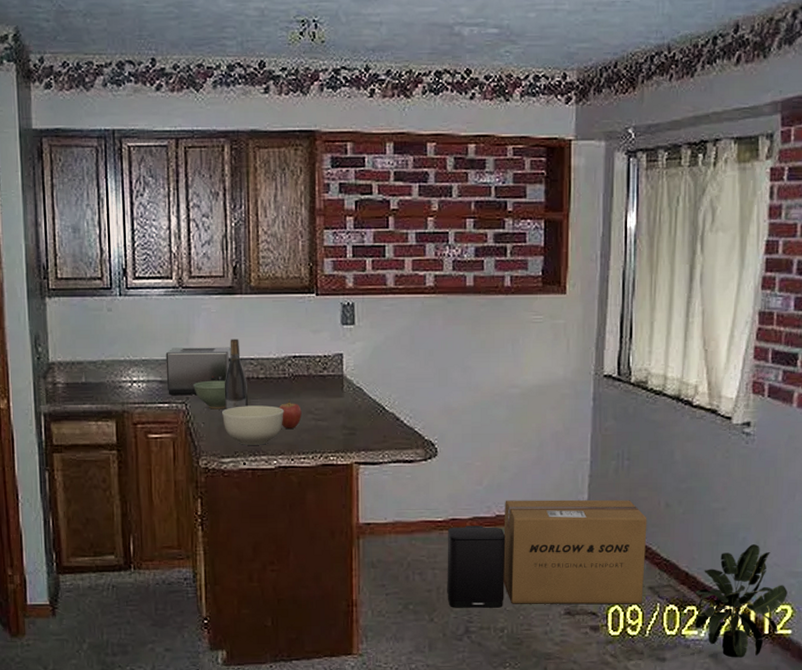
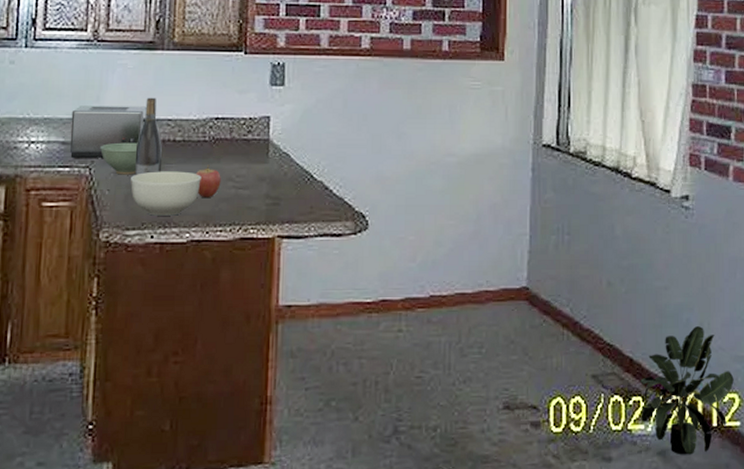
pedal bin: present [447,525,506,608] -> none [374,307,440,404]
box: present [503,499,647,605] -> none [437,278,589,398]

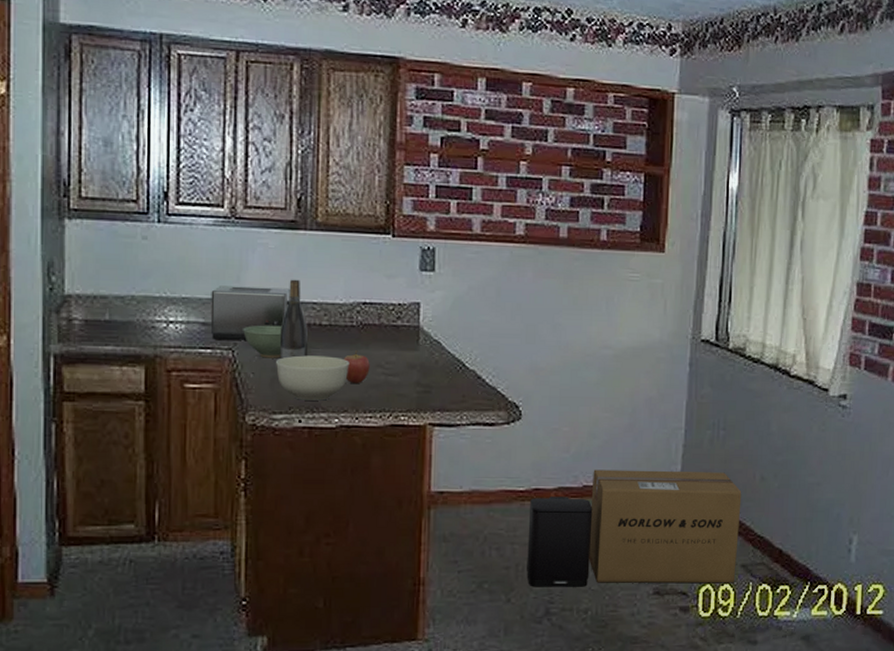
pedal bin: none [374,307,440,404] -> present [526,496,593,587]
box: none [437,278,589,398] -> present [589,469,742,584]
potted plant: present [640,326,734,455] -> none [787,521,880,640]

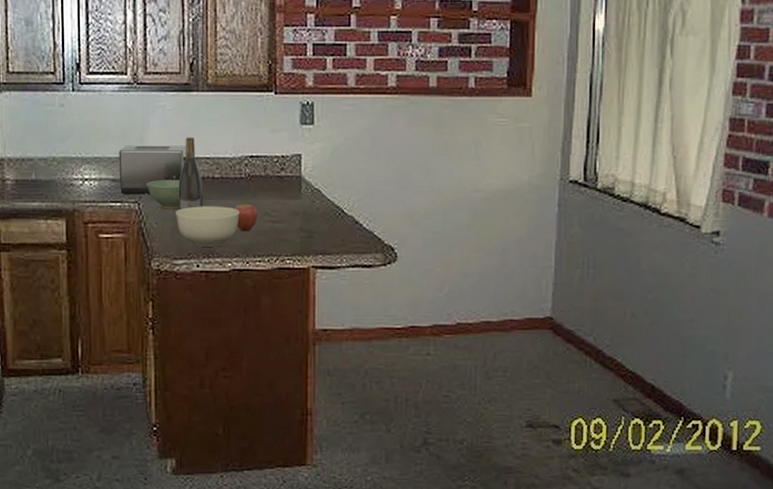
pedal bin: present [526,496,593,587] -> none [405,333,466,419]
box: present [589,469,742,584] -> none [463,308,613,417]

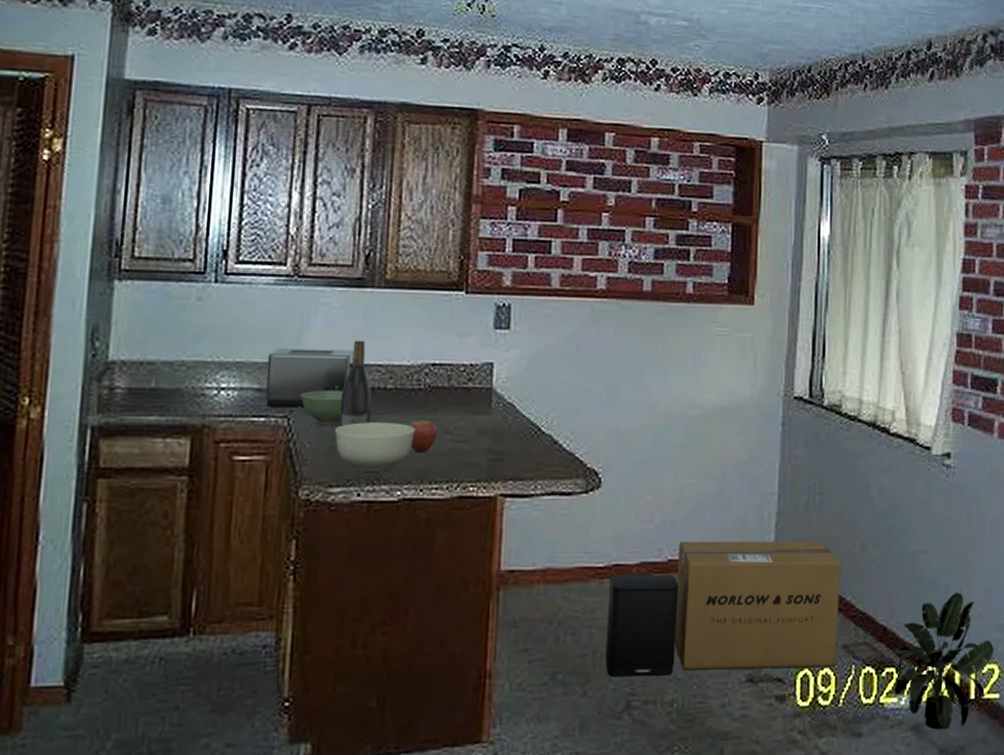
pedal bin: none [405,333,466,419] -> present [605,573,679,677]
box: none [463,308,613,417] -> present [674,541,841,671]
potted plant: none [660,357,757,475] -> present [894,593,994,730]

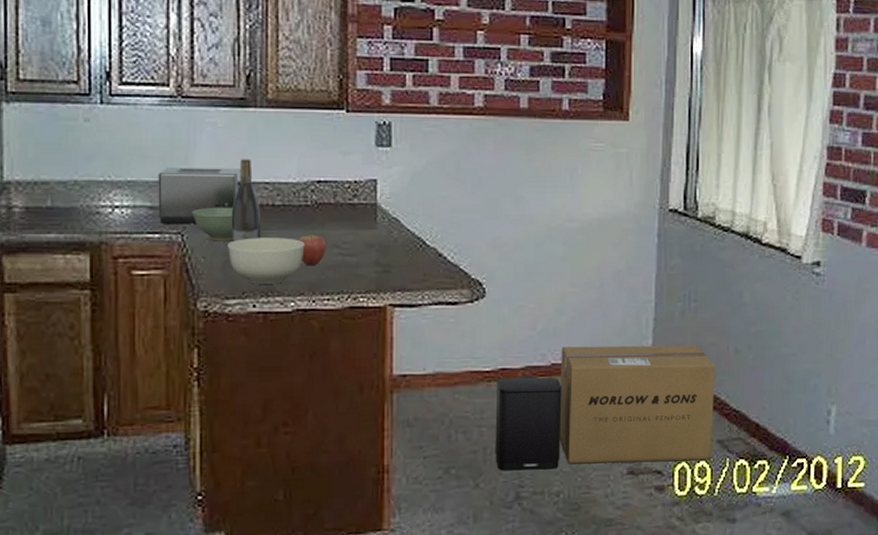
potted plant: present [894,593,994,730] -> none [766,392,860,515]

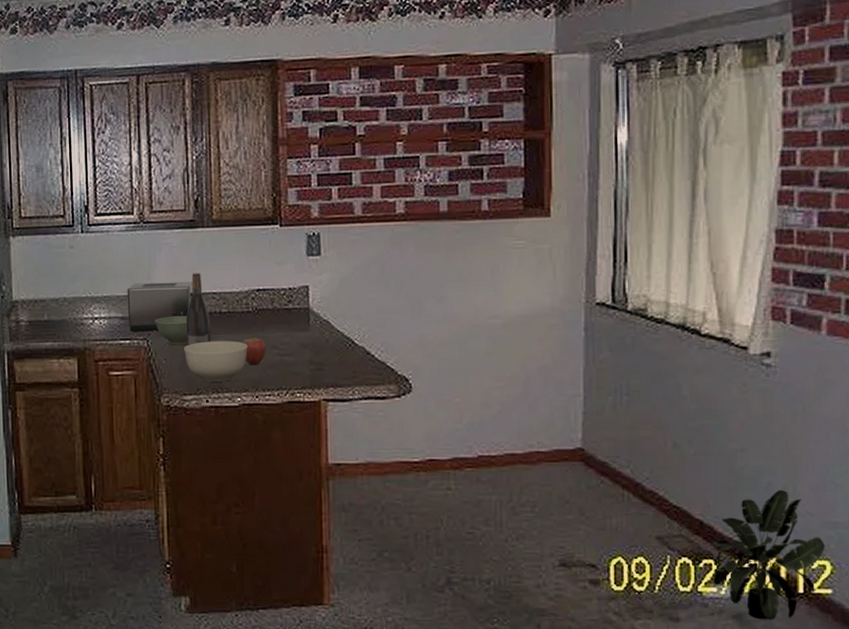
pedal bin: present [495,376,562,471] -> none [424,467,490,557]
box: present [559,345,716,465] -> none [487,439,652,556]
potted plant: none [766,392,860,515] -> present [712,490,825,620]

